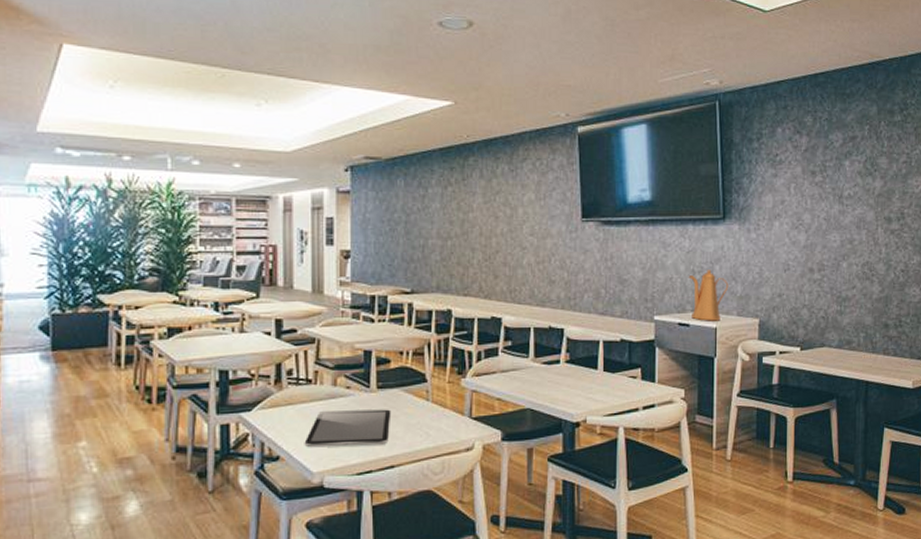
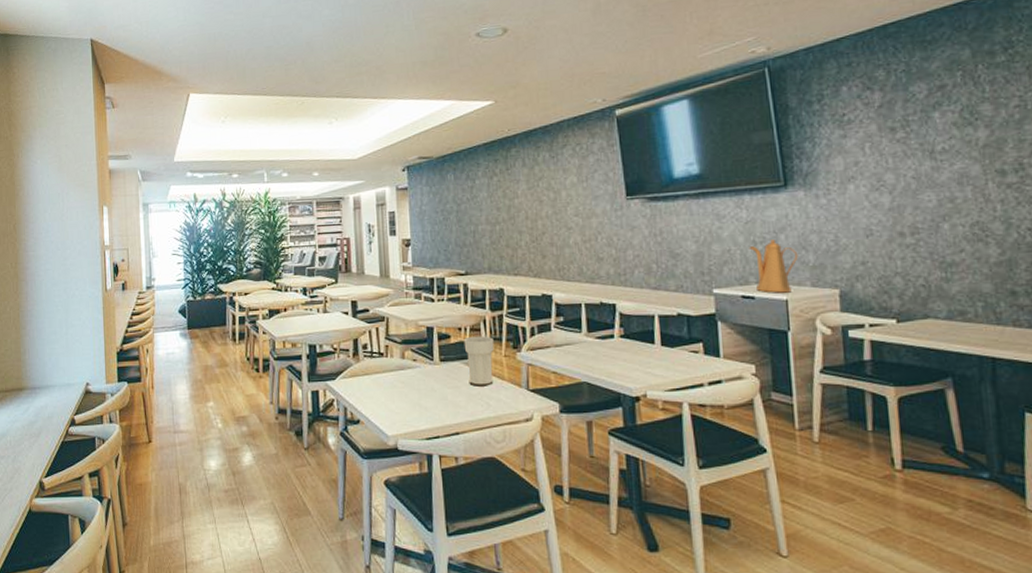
tablet: present [304,409,391,448] -> none [379,380,454,414]
cup: none [405,360,438,415] -> present [463,336,494,387]

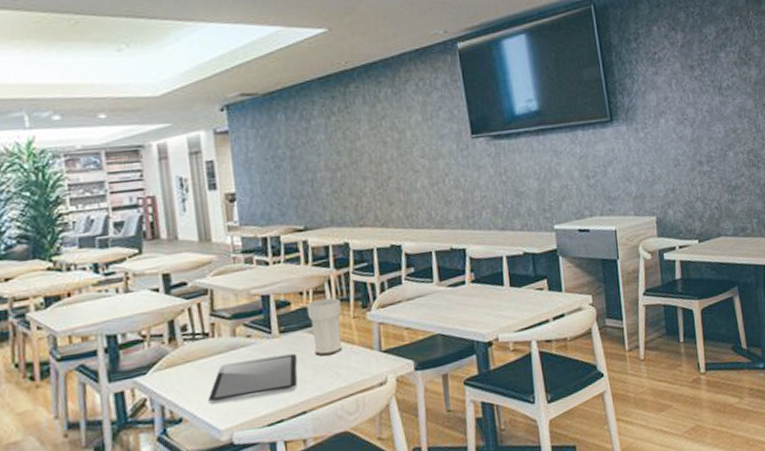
tablet: none [379,380,454,414] -> present [207,353,298,405]
coffee pot: present [749,240,798,293] -> none [583,173,624,225]

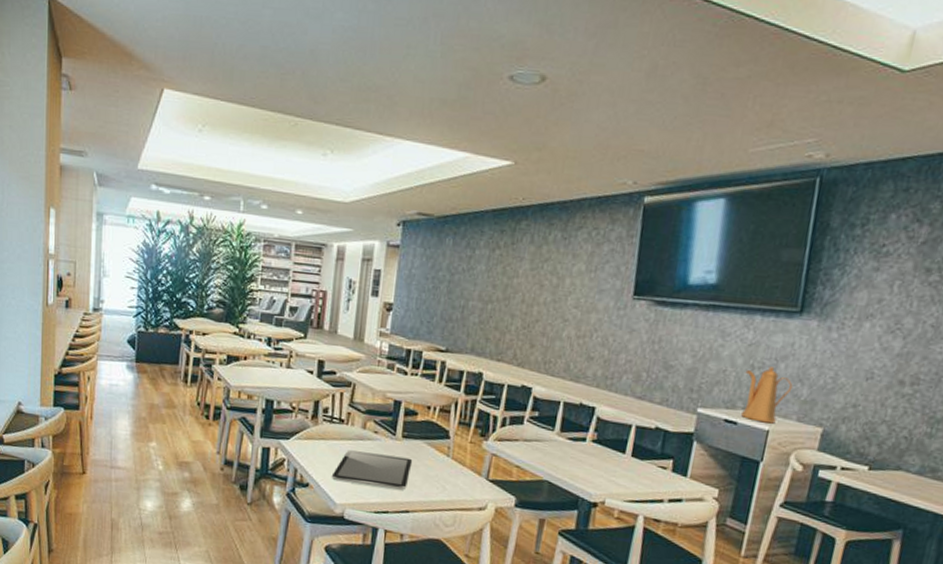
cup: present [306,297,343,357] -> none [428,417,462,470]
coffee pot: none [583,173,624,225] -> present [741,367,793,424]

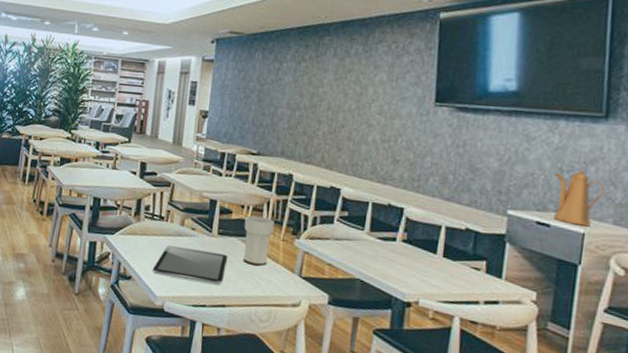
cup: none [428,417,462,470] -> present [243,215,275,267]

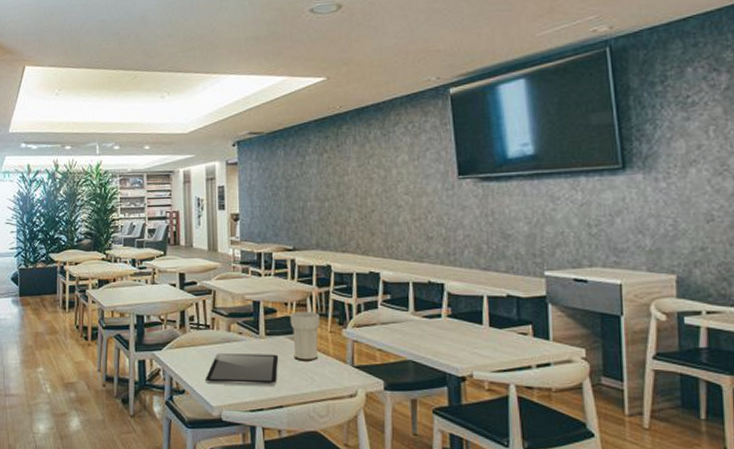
coffee pot: present [554,170,606,227] -> none [583,223,635,277]

